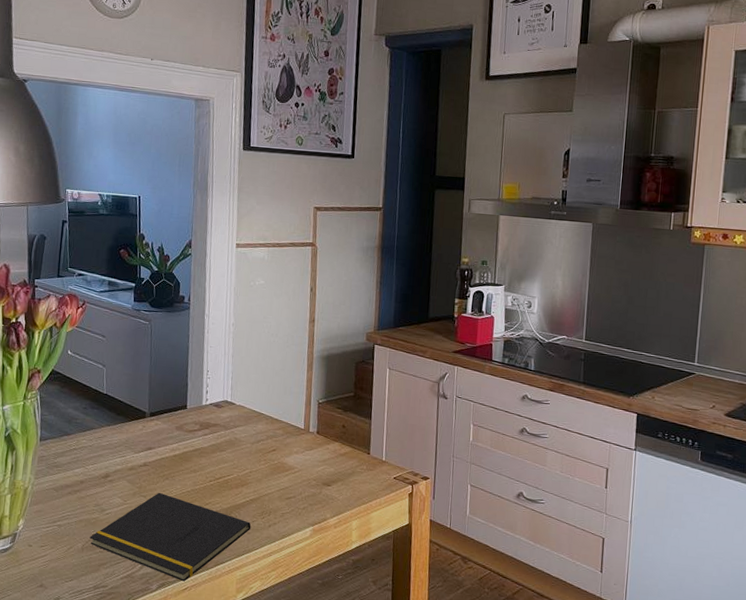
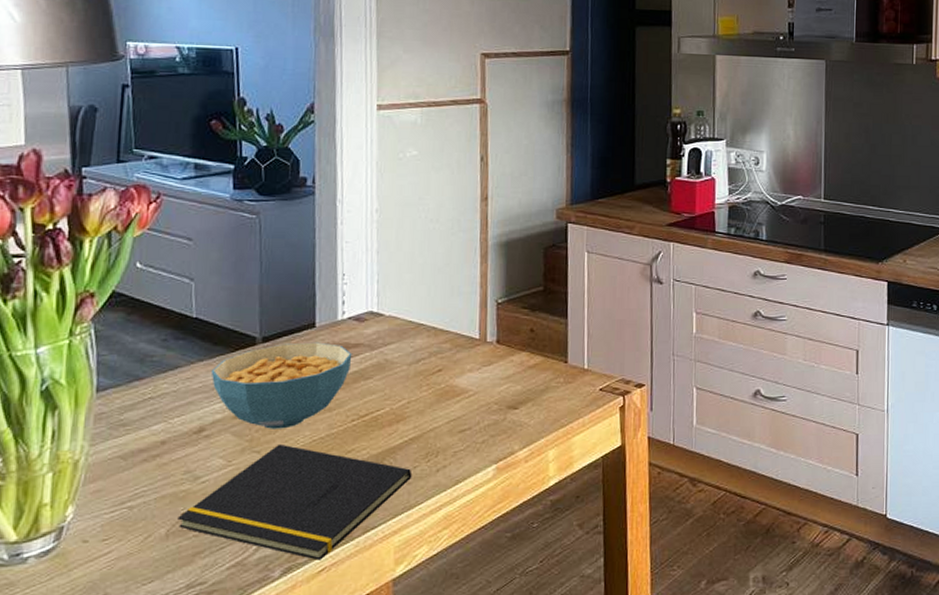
cereal bowl: none [114,419,212,482] -> present [211,342,352,429]

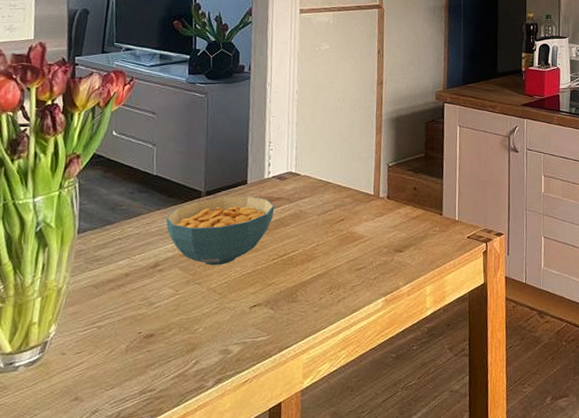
notepad: present [177,443,413,561] -> none [135,277,319,373]

